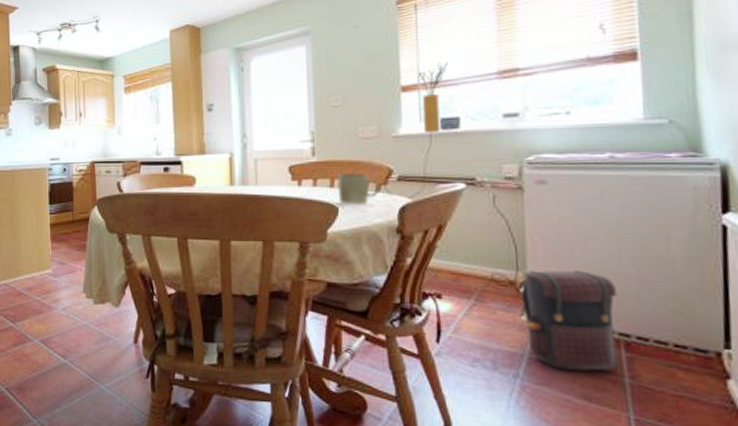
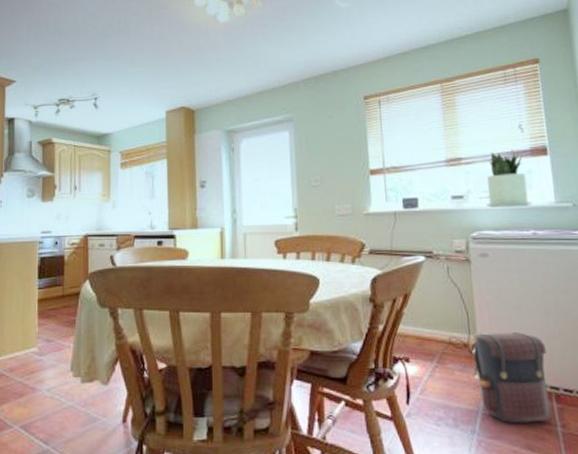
mug: present [337,172,380,206] -> none [318,246,355,278]
vase: present [418,62,449,133] -> none [383,150,407,211]
planter: none [547,59,610,127] -> present [485,152,532,208]

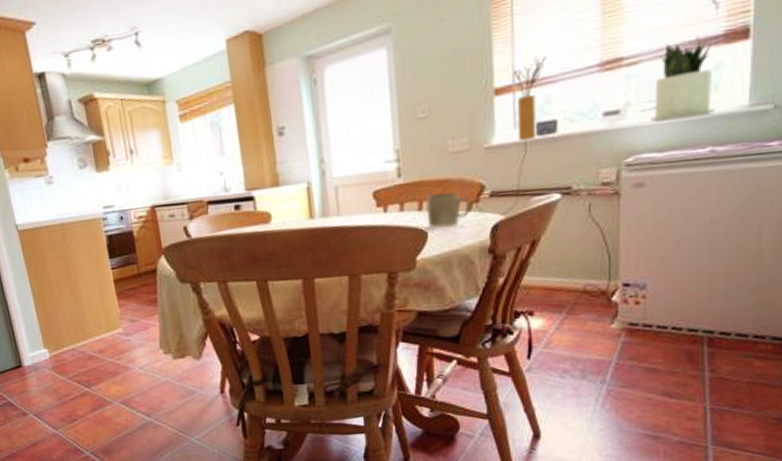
mug: none [318,246,355,278] -> present [426,192,472,229]
vase: none [383,150,407,211] -> present [513,55,547,141]
satchel: present [473,333,553,423] -> none [611,273,706,371]

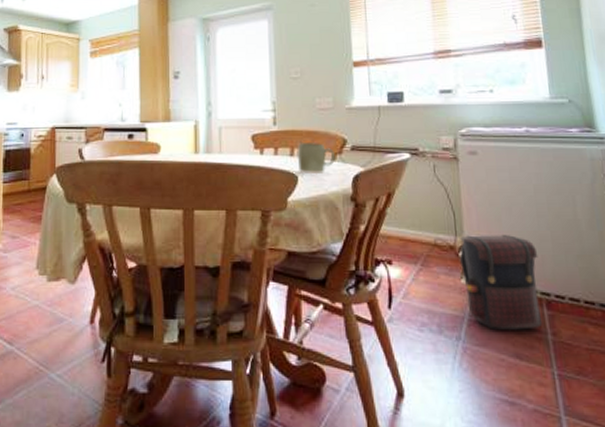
vase: present [513,55,547,141] -> none [368,41,393,105]
satchel: none [611,273,706,371] -> present [459,235,543,330]
planter: present [649,39,714,122] -> none [475,45,525,103]

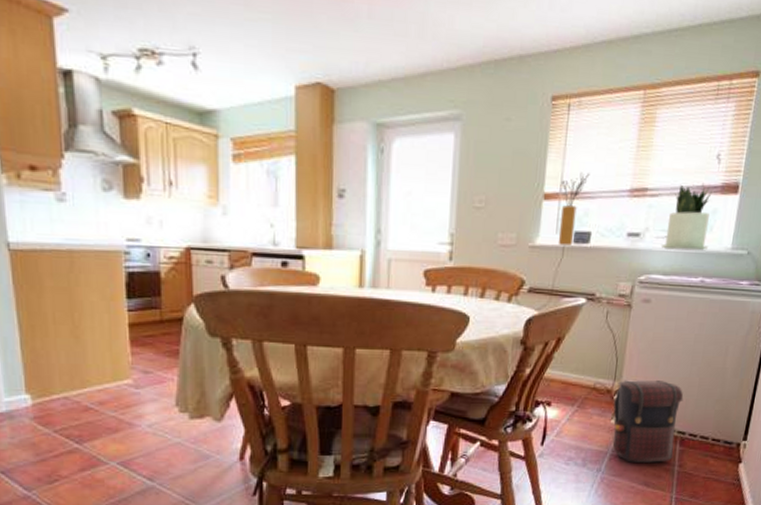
mug: present [297,142,336,175] -> none [470,280,511,316]
vase: none [368,41,393,105] -> present [558,172,590,246]
planter: none [475,45,525,103] -> present [661,185,712,251]

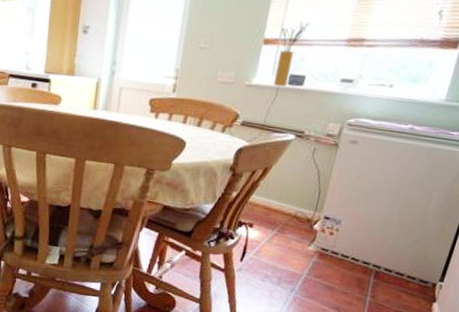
satchel: present [612,380,684,463] -> none [308,212,383,291]
planter: present [661,185,712,251] -> none [373,38,431,101]

